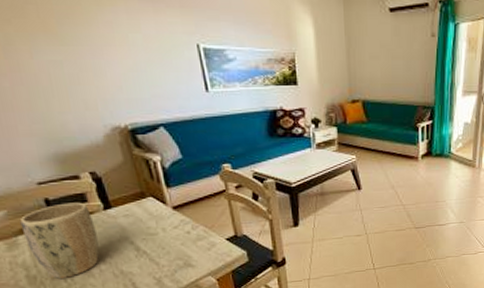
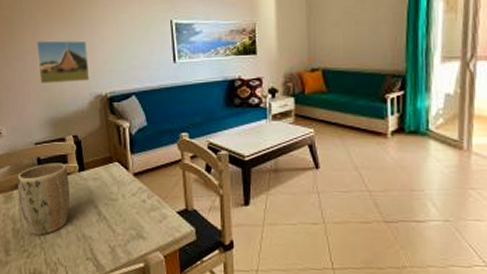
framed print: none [12,61,101,115] -> present [36,40,90,84]

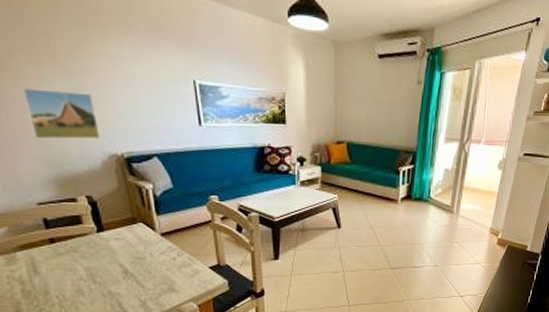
plant pot: present [17,163,70,235] -> none [19,223,90,294]

